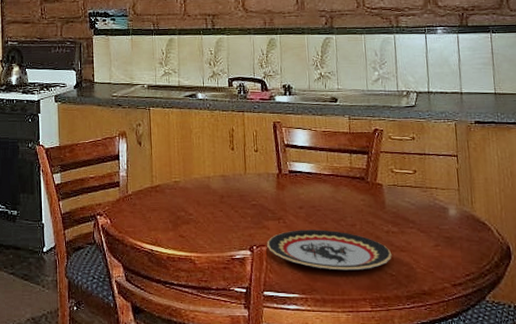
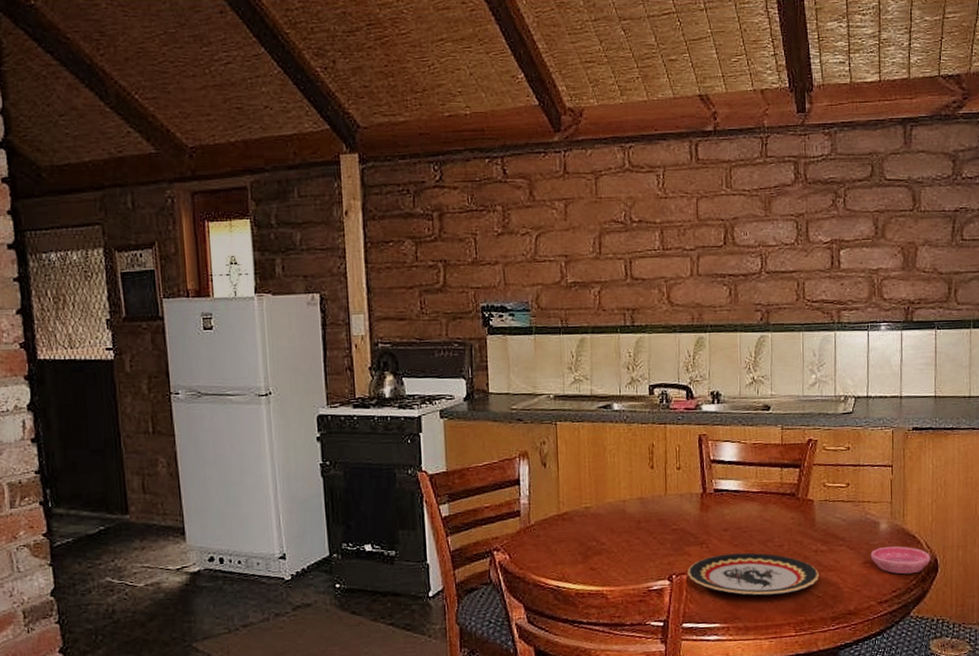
saucer: none [441,232,503,259] -> present [870,546,931,575]

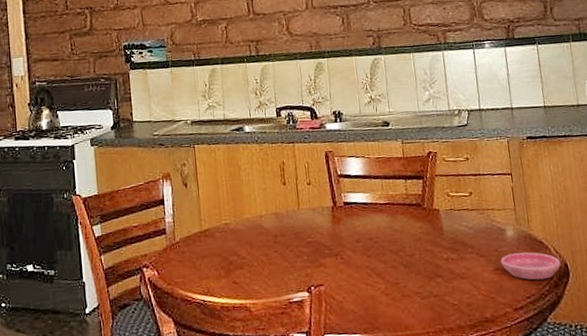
plate: present [688,552,820,595] -> none [325,262,453,305]

